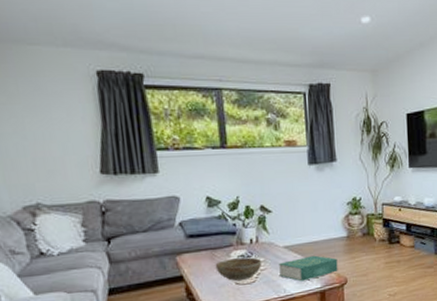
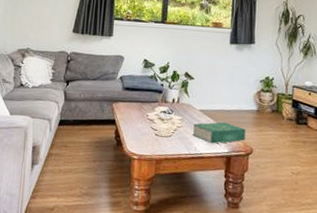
bowl: present [215,257,262,281] -> none [141,112,180,133]

